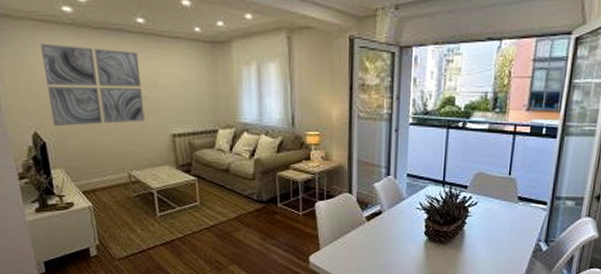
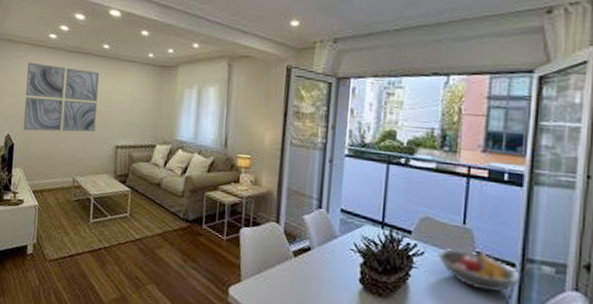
fruit bowl: none [488,196,551,227] -> present [438,248,521,292]

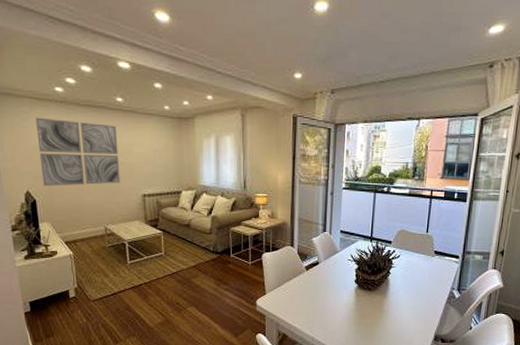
fruit bowl: present [438,248,521,292] -> none [409,250,462,277]

